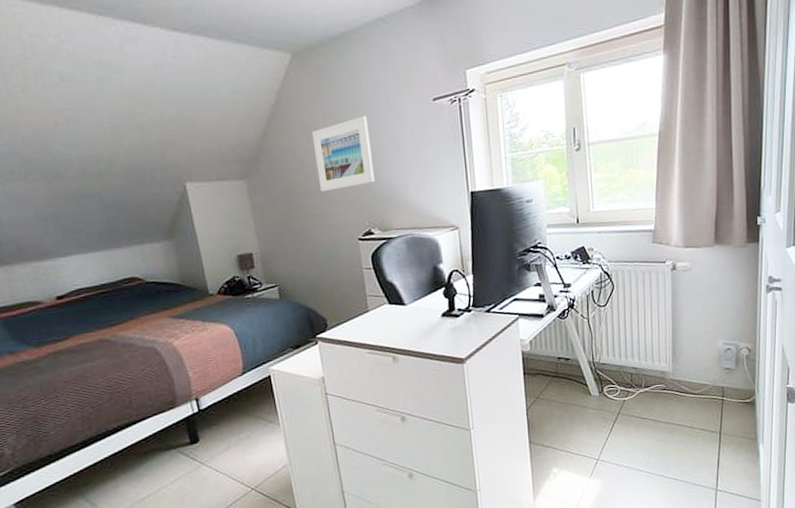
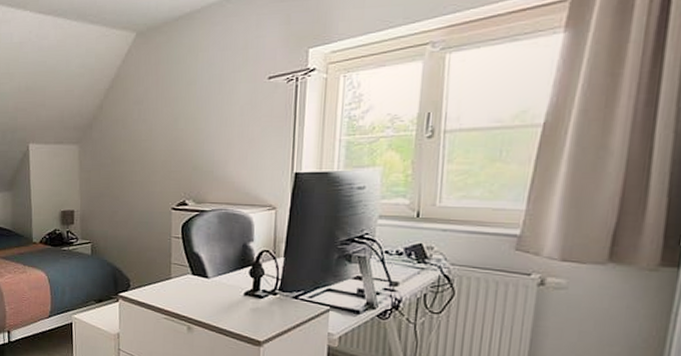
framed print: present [311,116,374,192] -> none [143,92,198,161]

